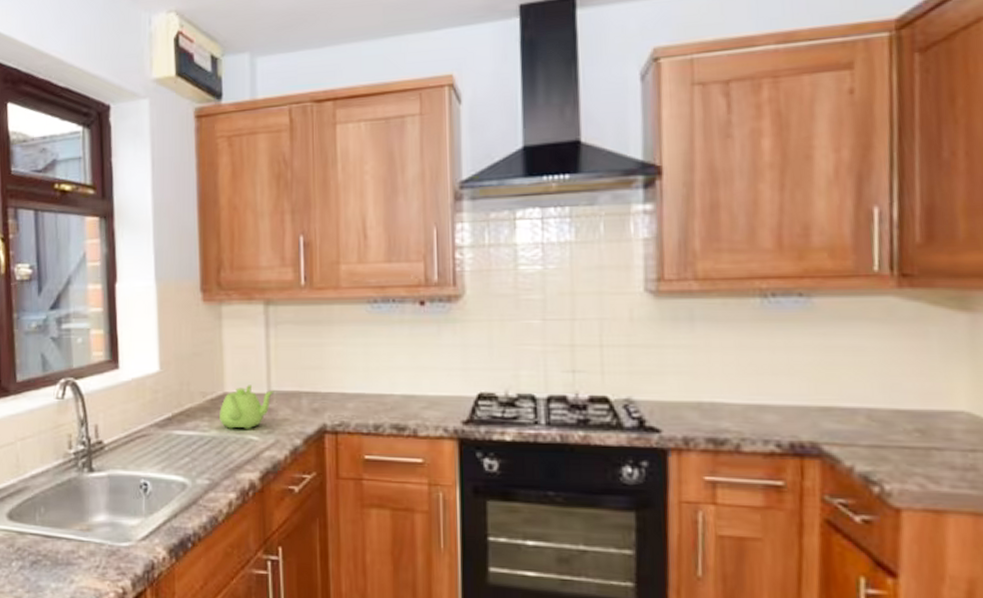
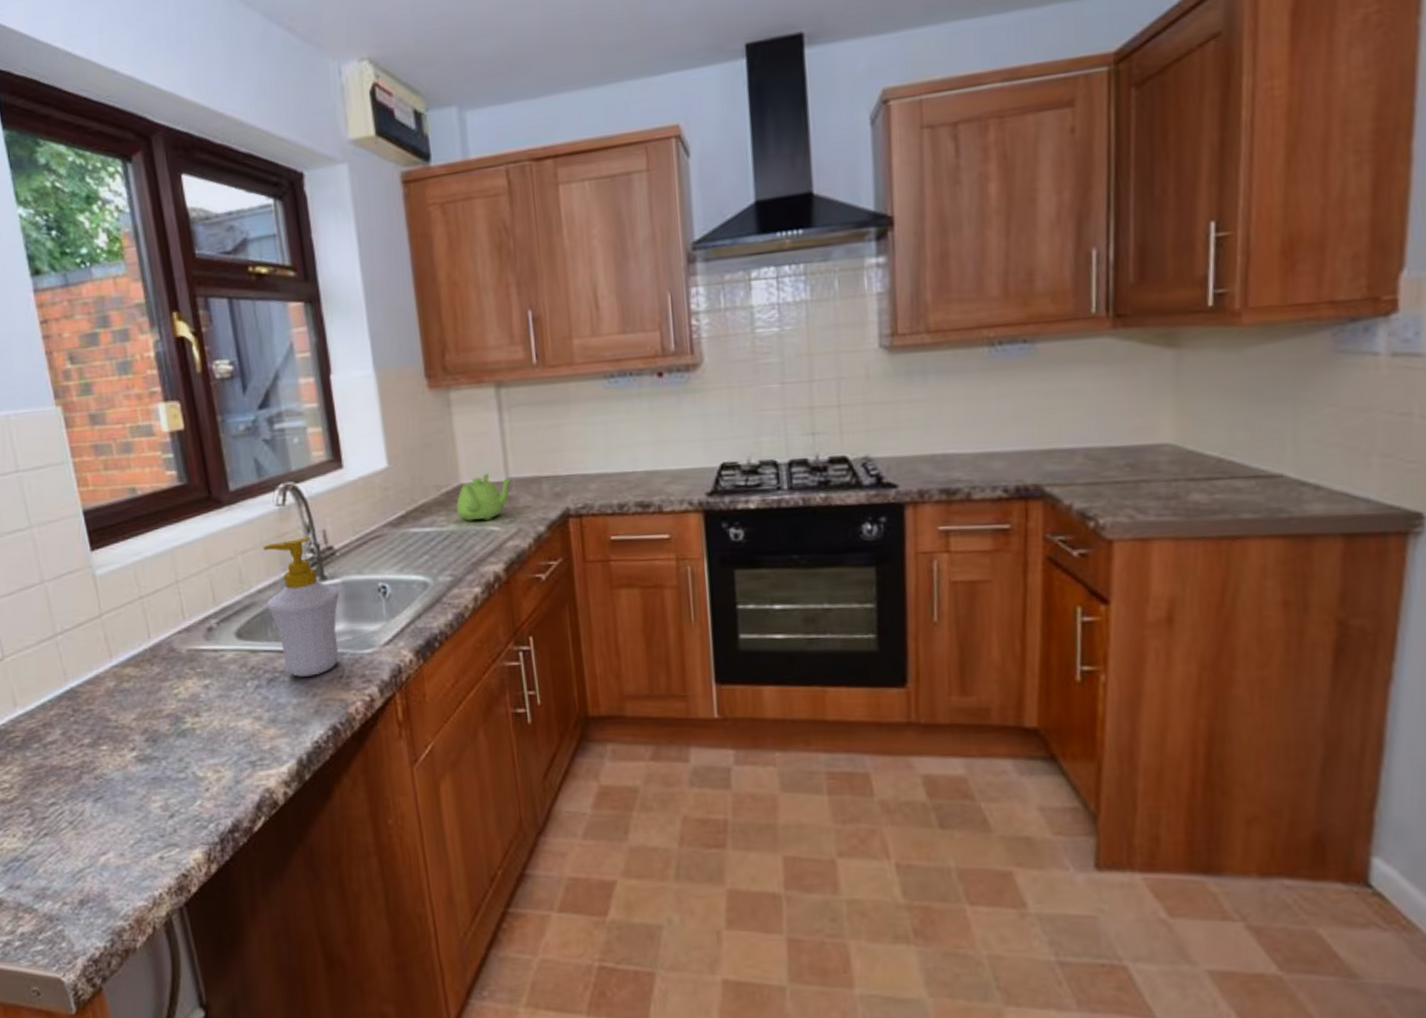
soap bottle: none [37,430,105,563] -> present [263,537,340,677]

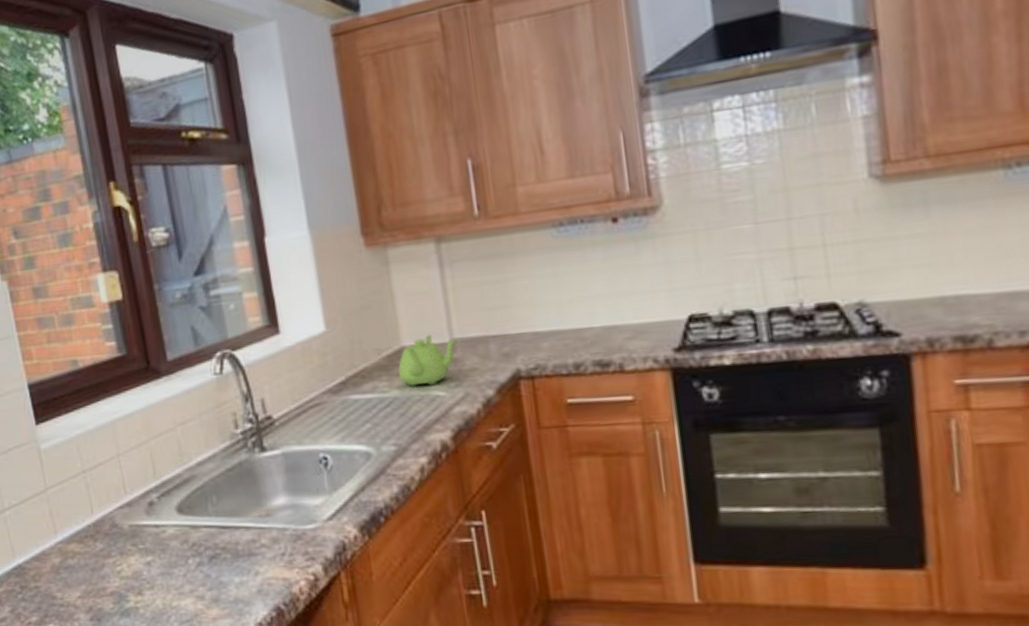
soap bottle: present [263,537,340,677] -> none [201,406,281,554]

